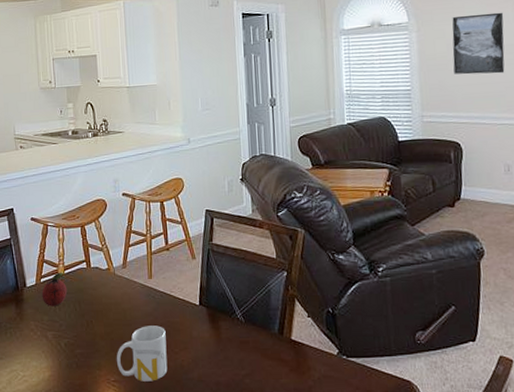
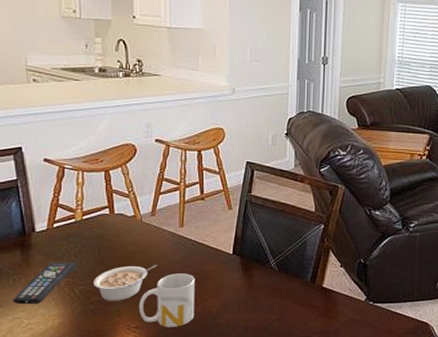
remote control: none [10,315,62,356] -> present [13,262,77,304]
fruit: present [41,272,68,307] -> none [54,217,85,253]
legume: none [75,316,130,354] -> present [92,264,157,301]

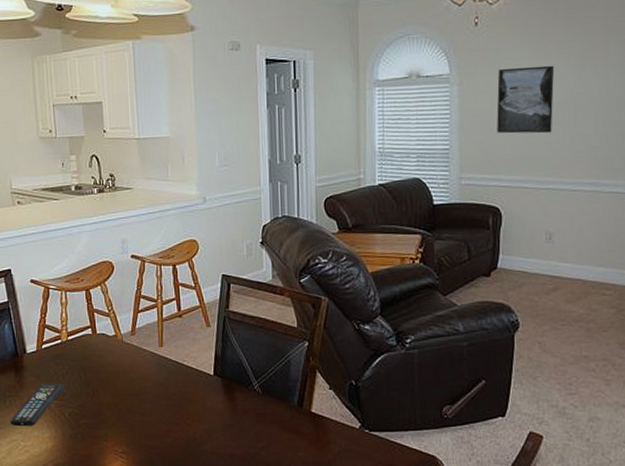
legume: present [92,264,157,301] -> none [80,385,139,424]
mug: present [138,273,195,327] -> none [124,396,179,453]

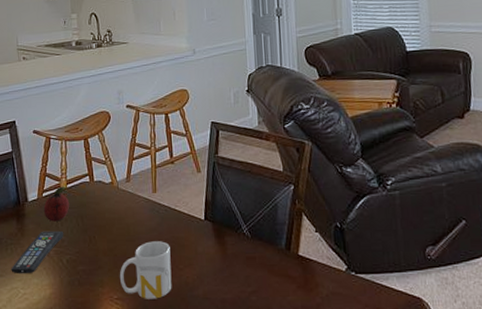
fruit: none [43,338,71,374] -> present [43,186,70,222]
mug: none [124,396,179,453] -> present [119,241,172,299]

